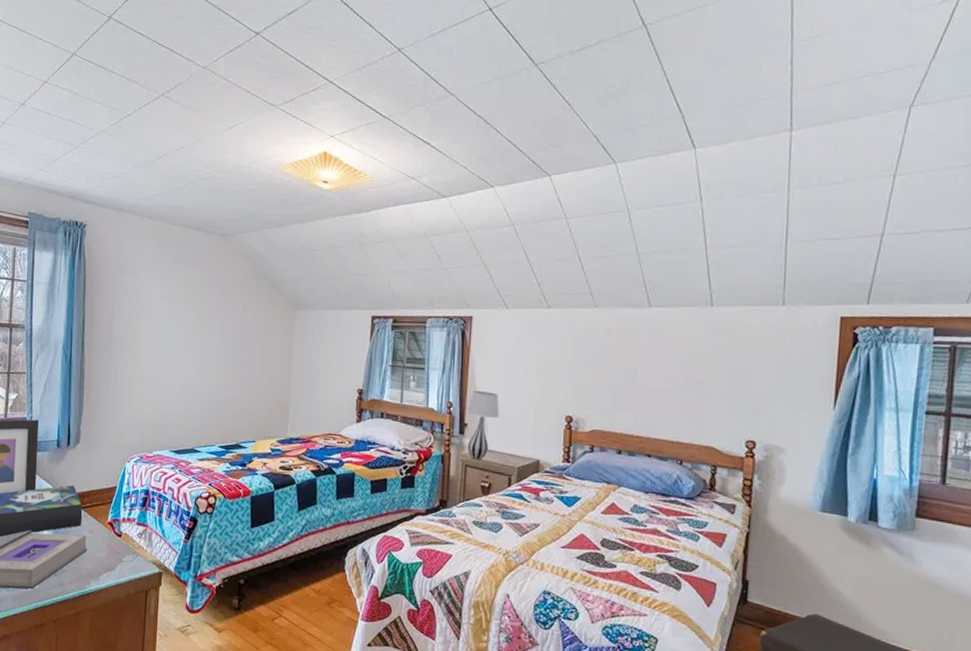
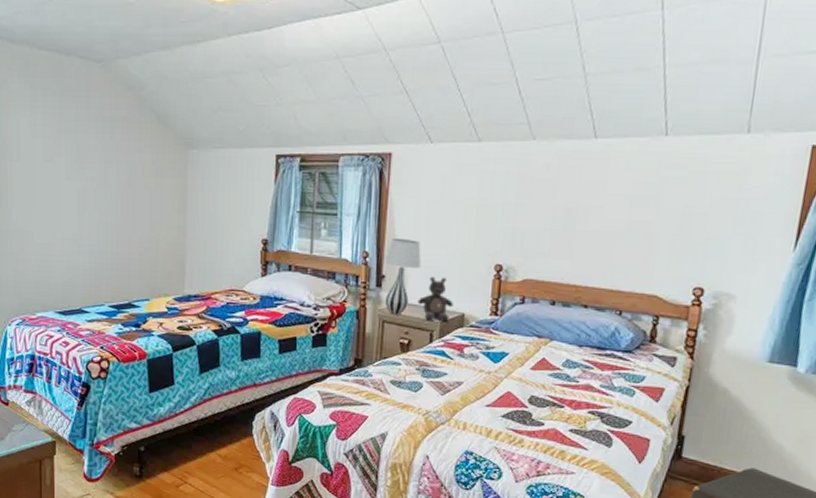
stuffed animal: none [497,425,529,468] -> present [417,276,454,322]

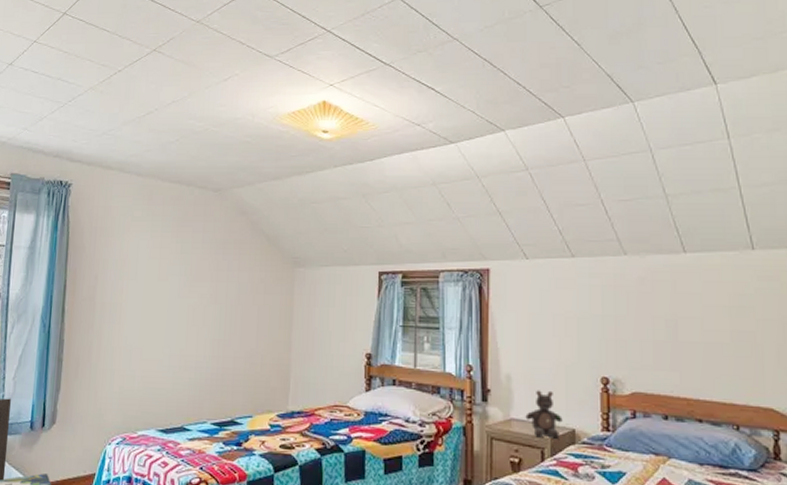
table lamp: present [384,237,422,315] -> none [489,350,527,432]

